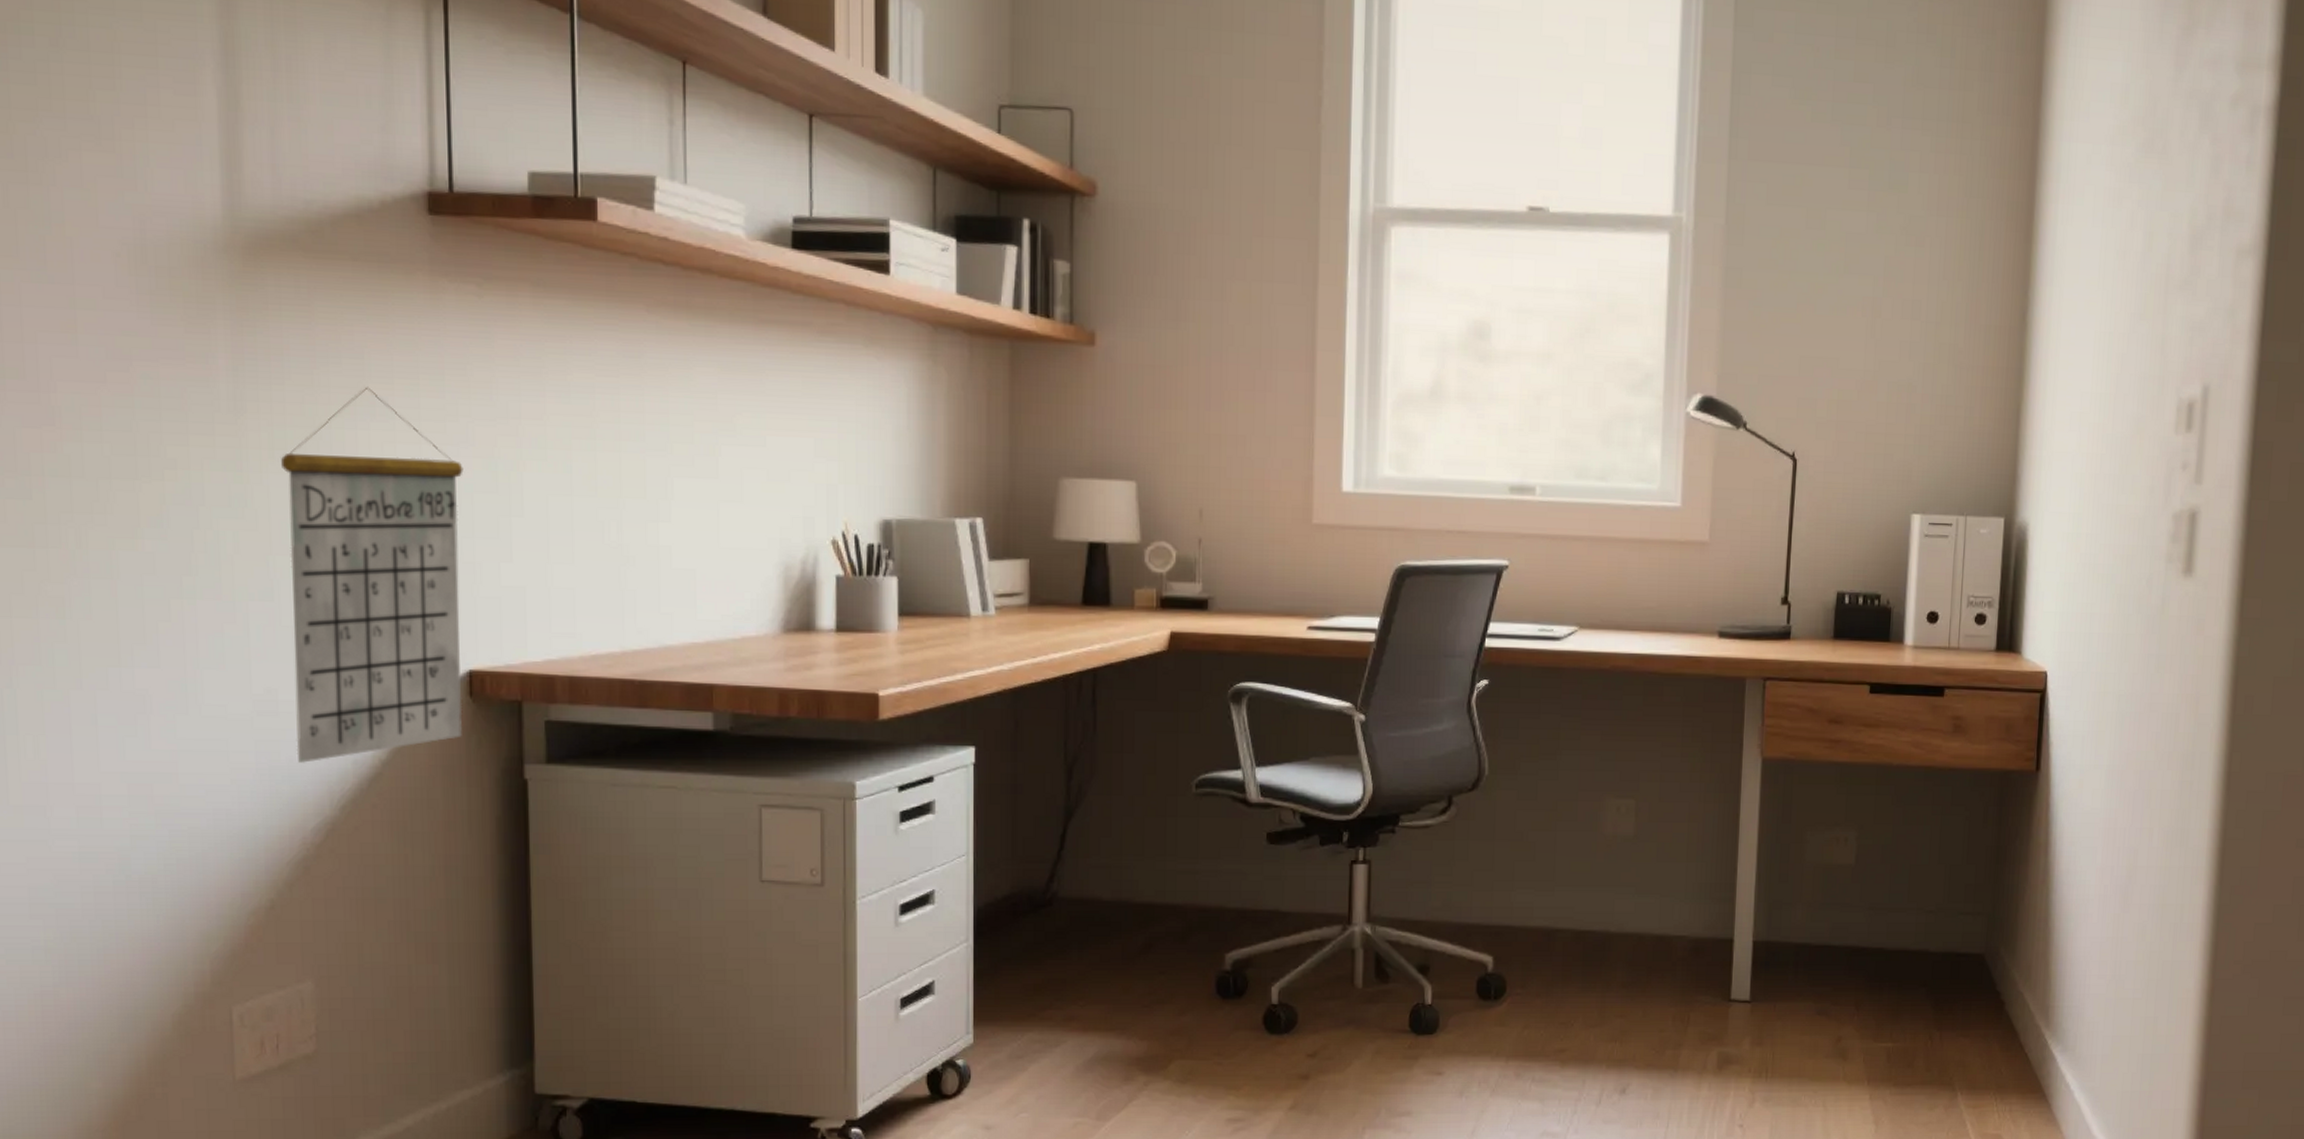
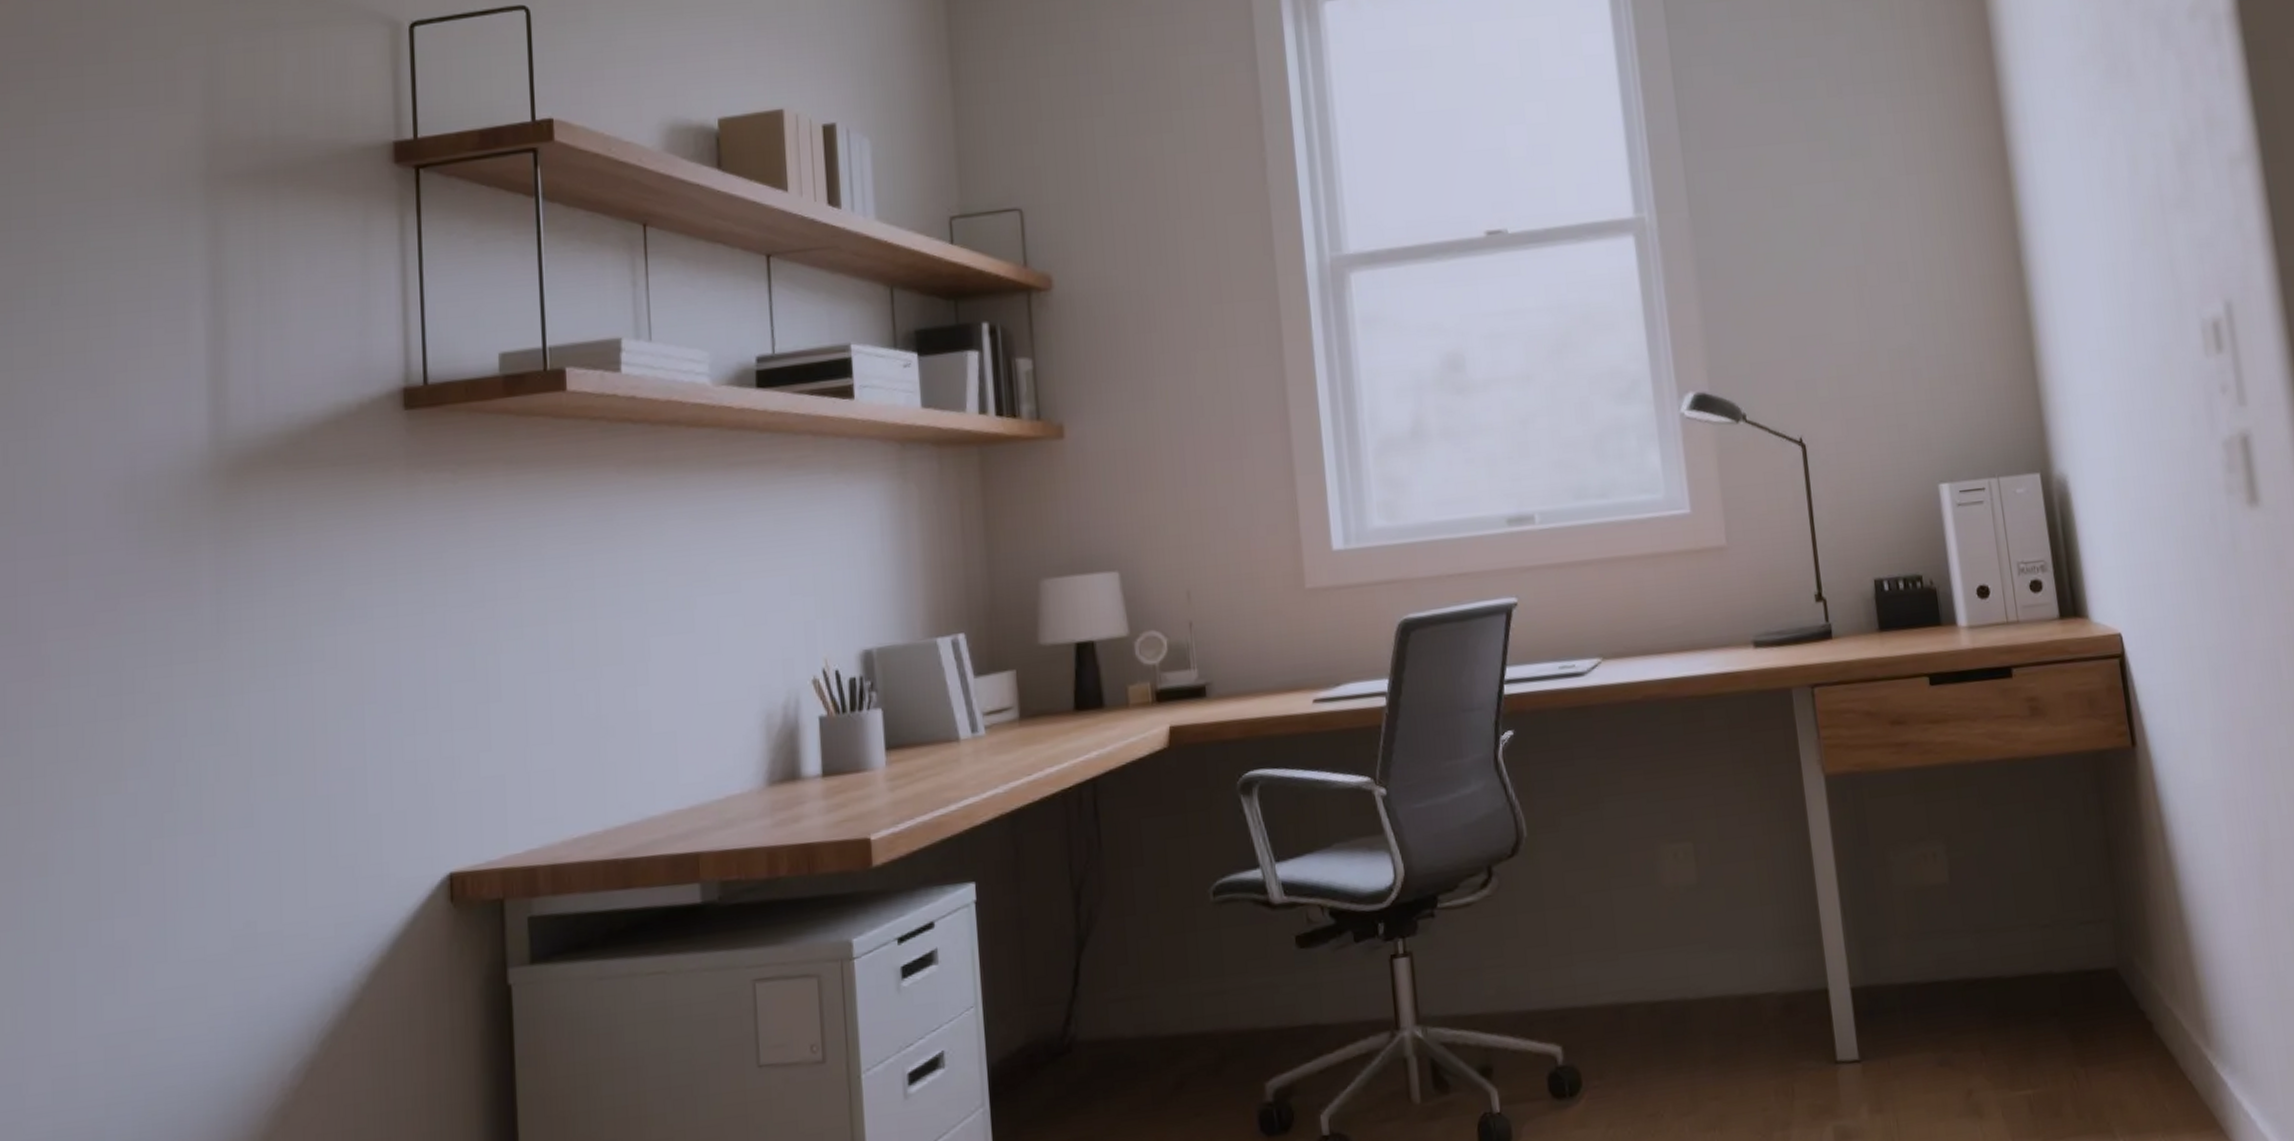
calendar: present [281,387,463,763] -> none [262,590,444,999]

